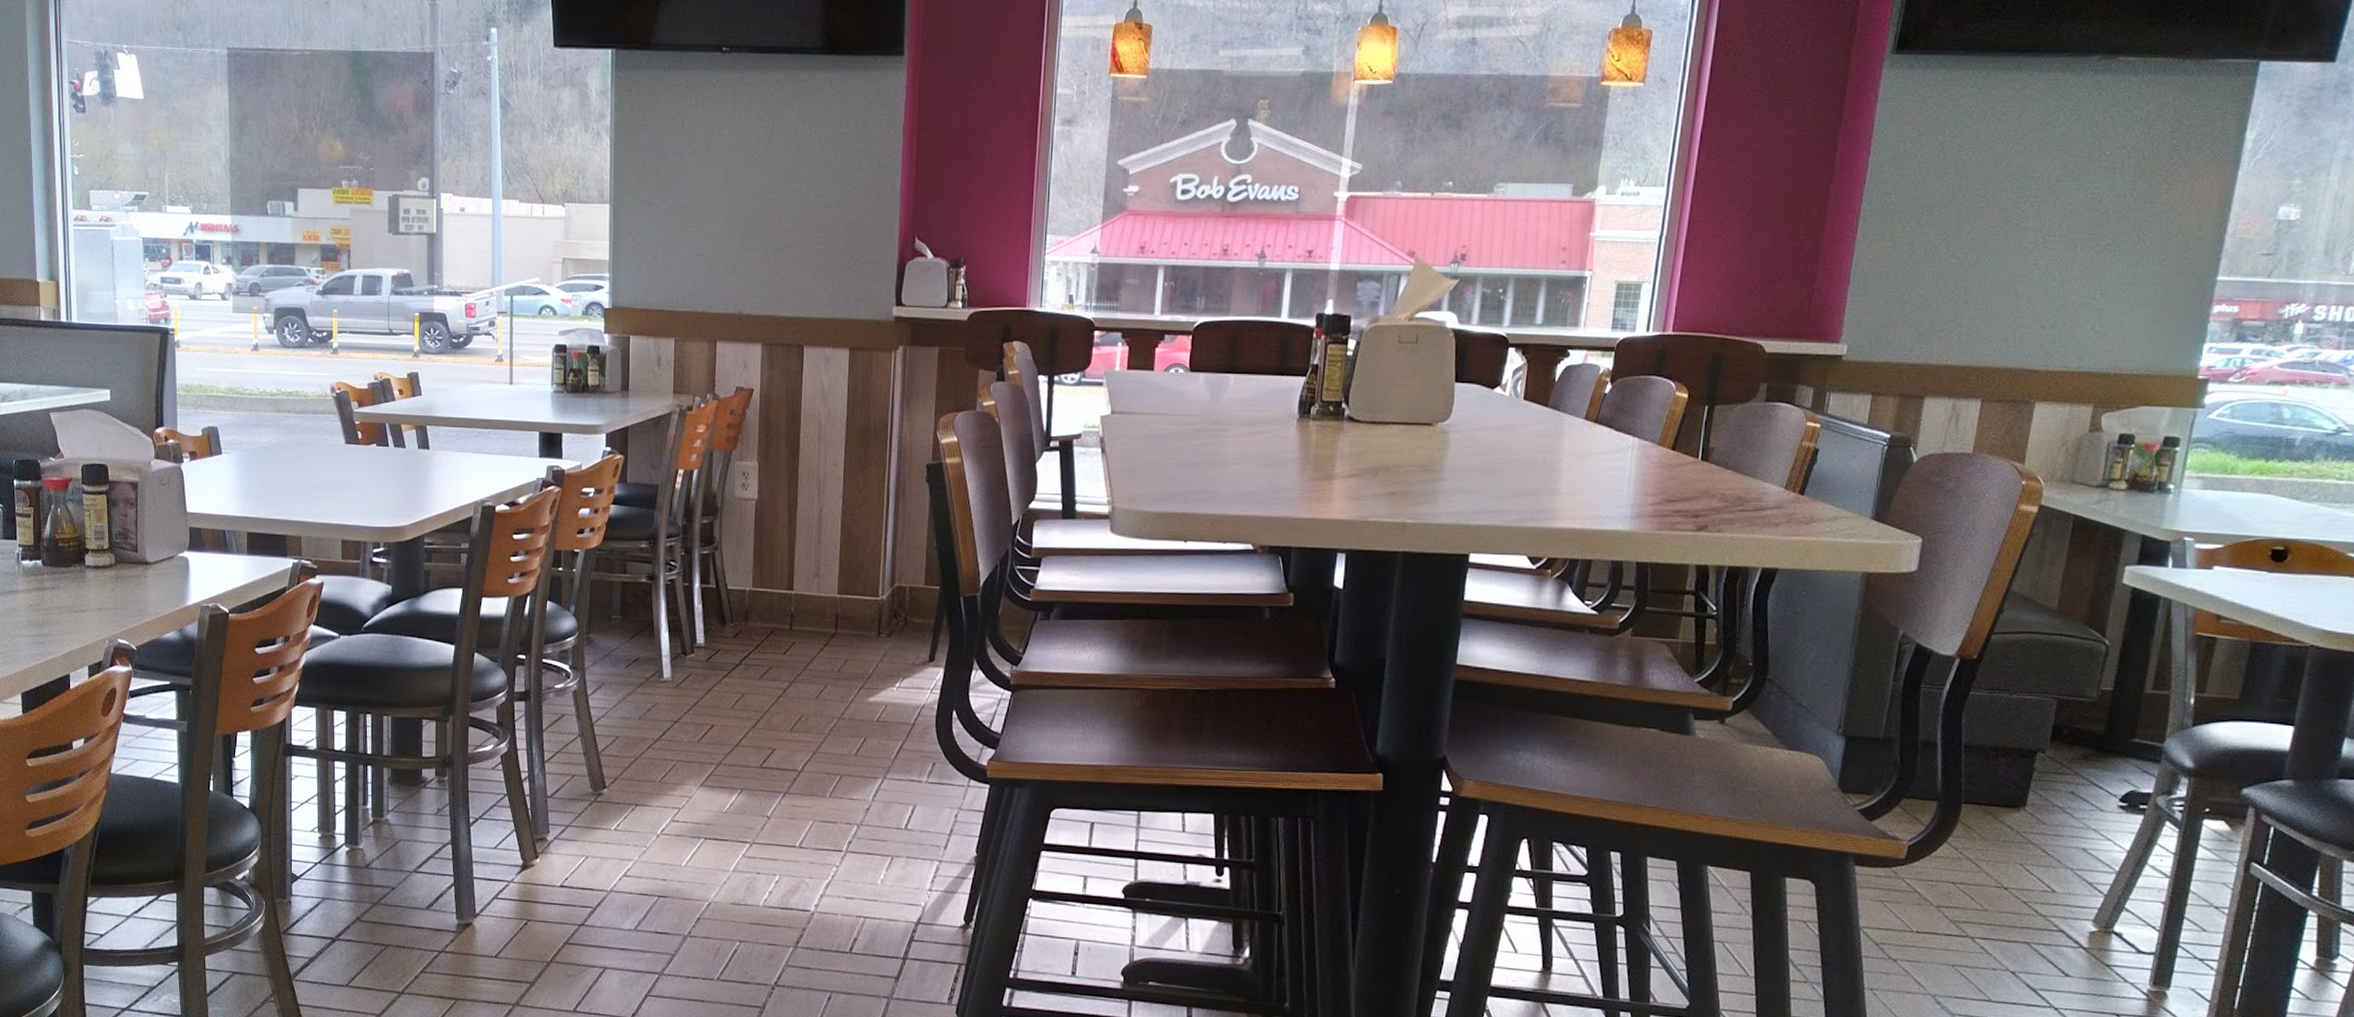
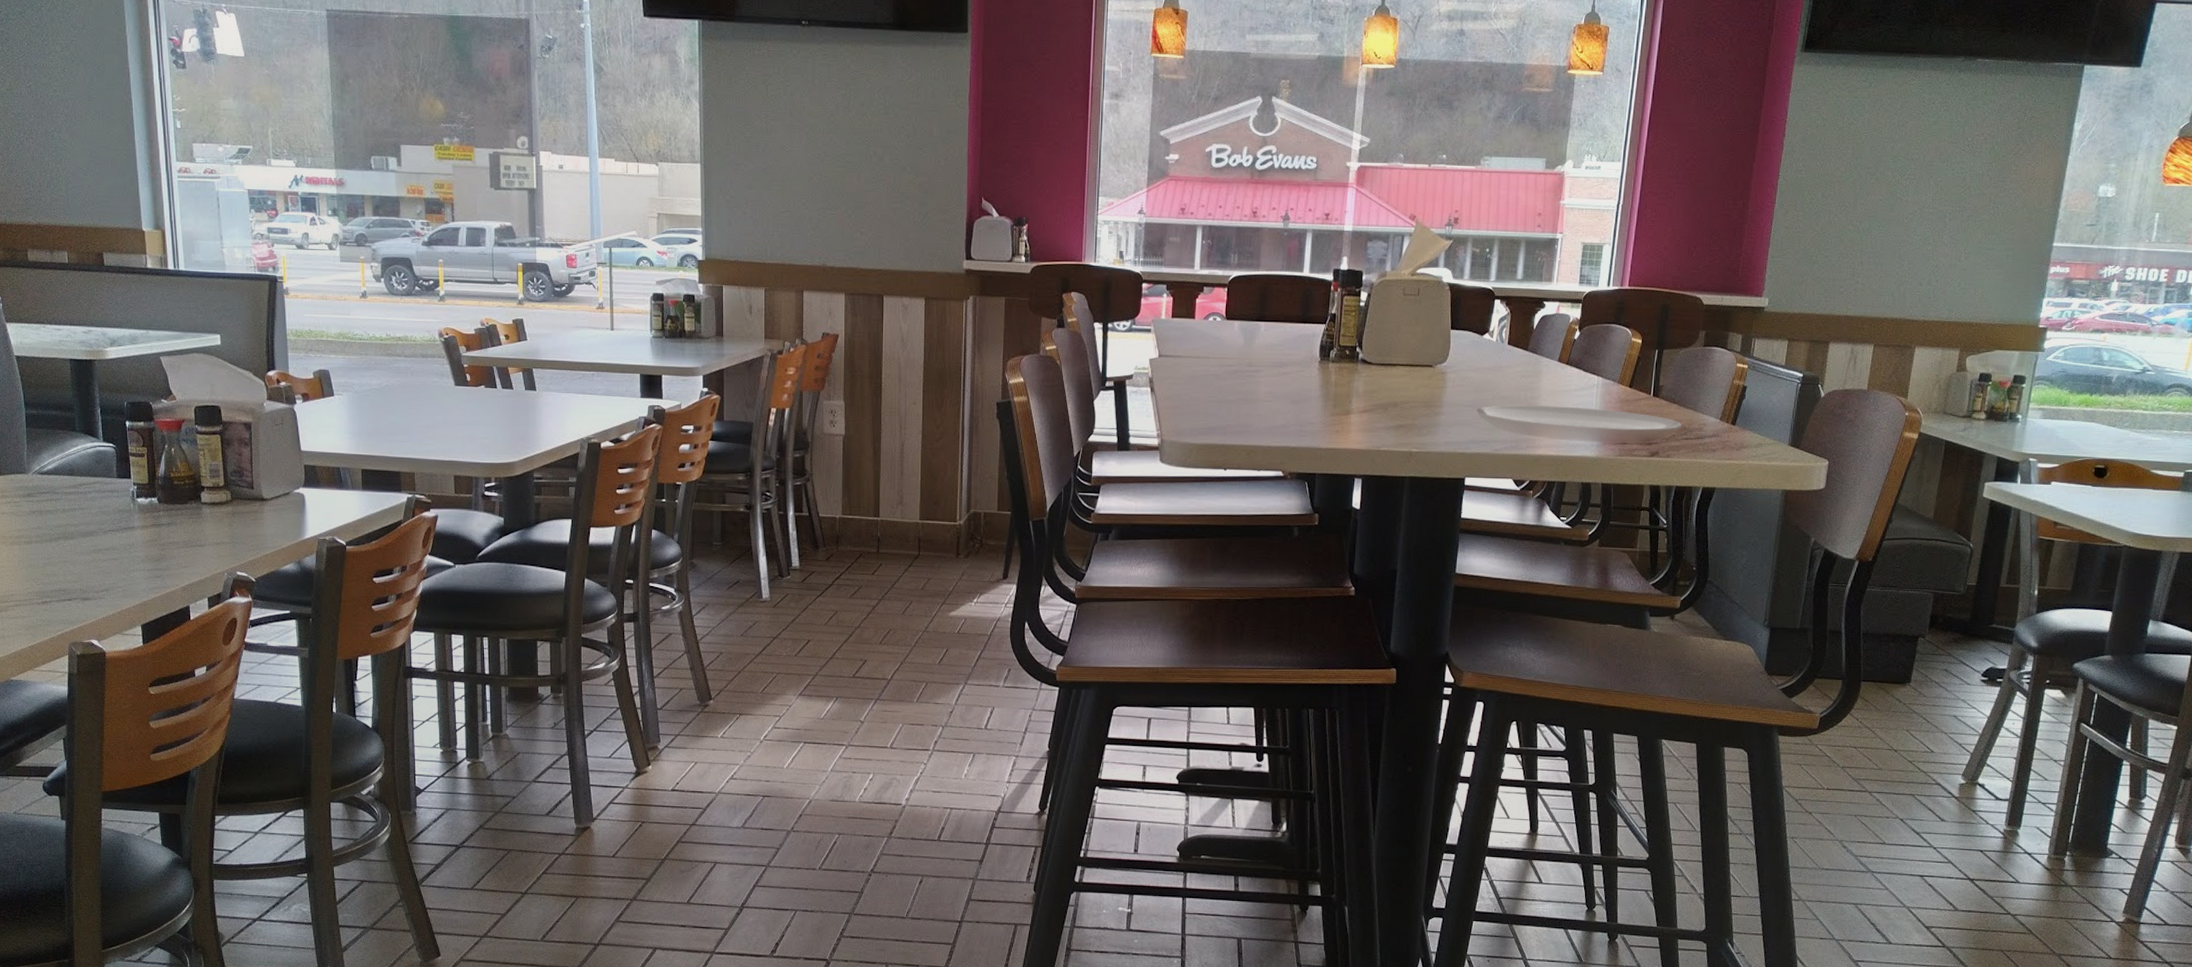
plate: none [1484,469,1738,515] -> present [1476,405,1682,443]

